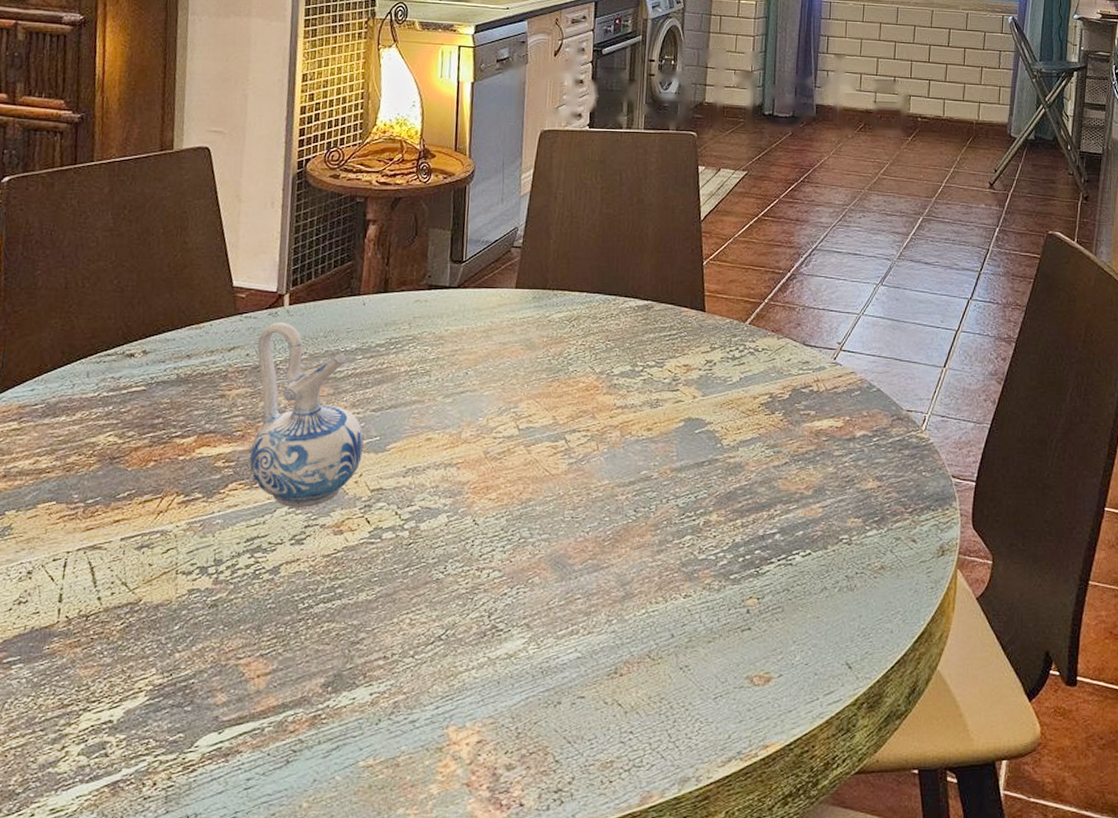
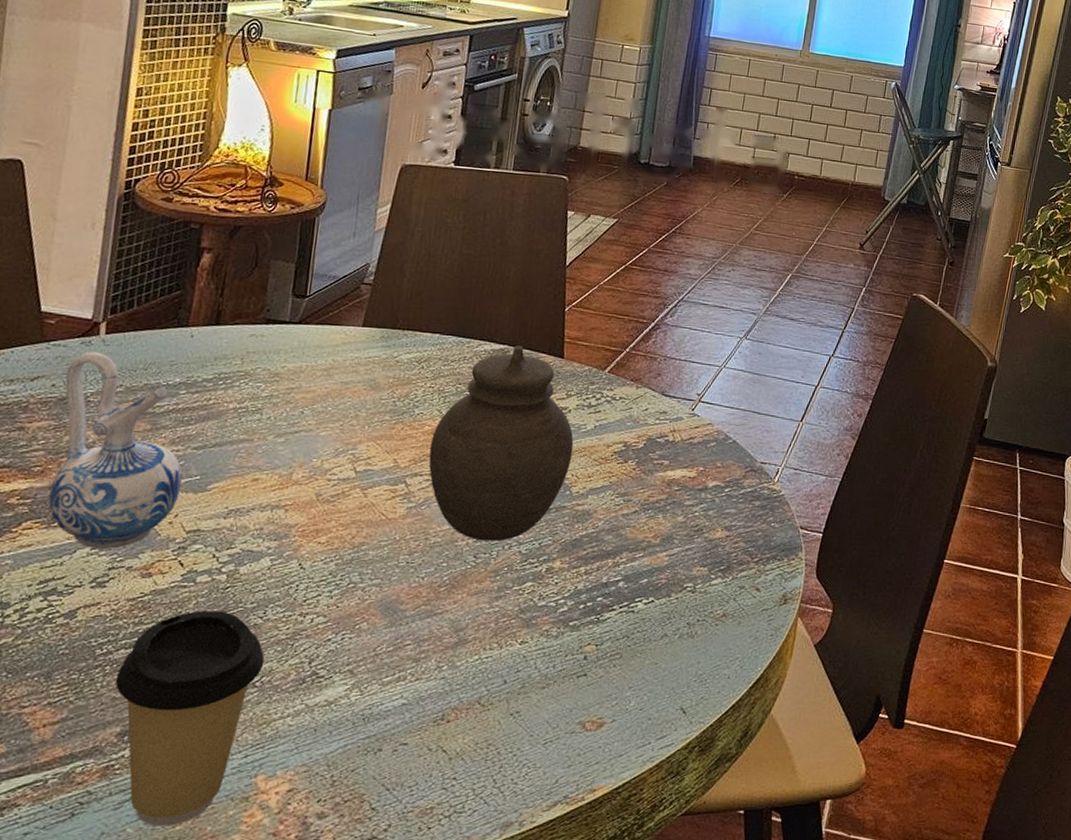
coffee cup: none [317,566,448,775] -> present [115,610,265,827]
jar: none [585,301,721,495] -> present [428,345,574,541]

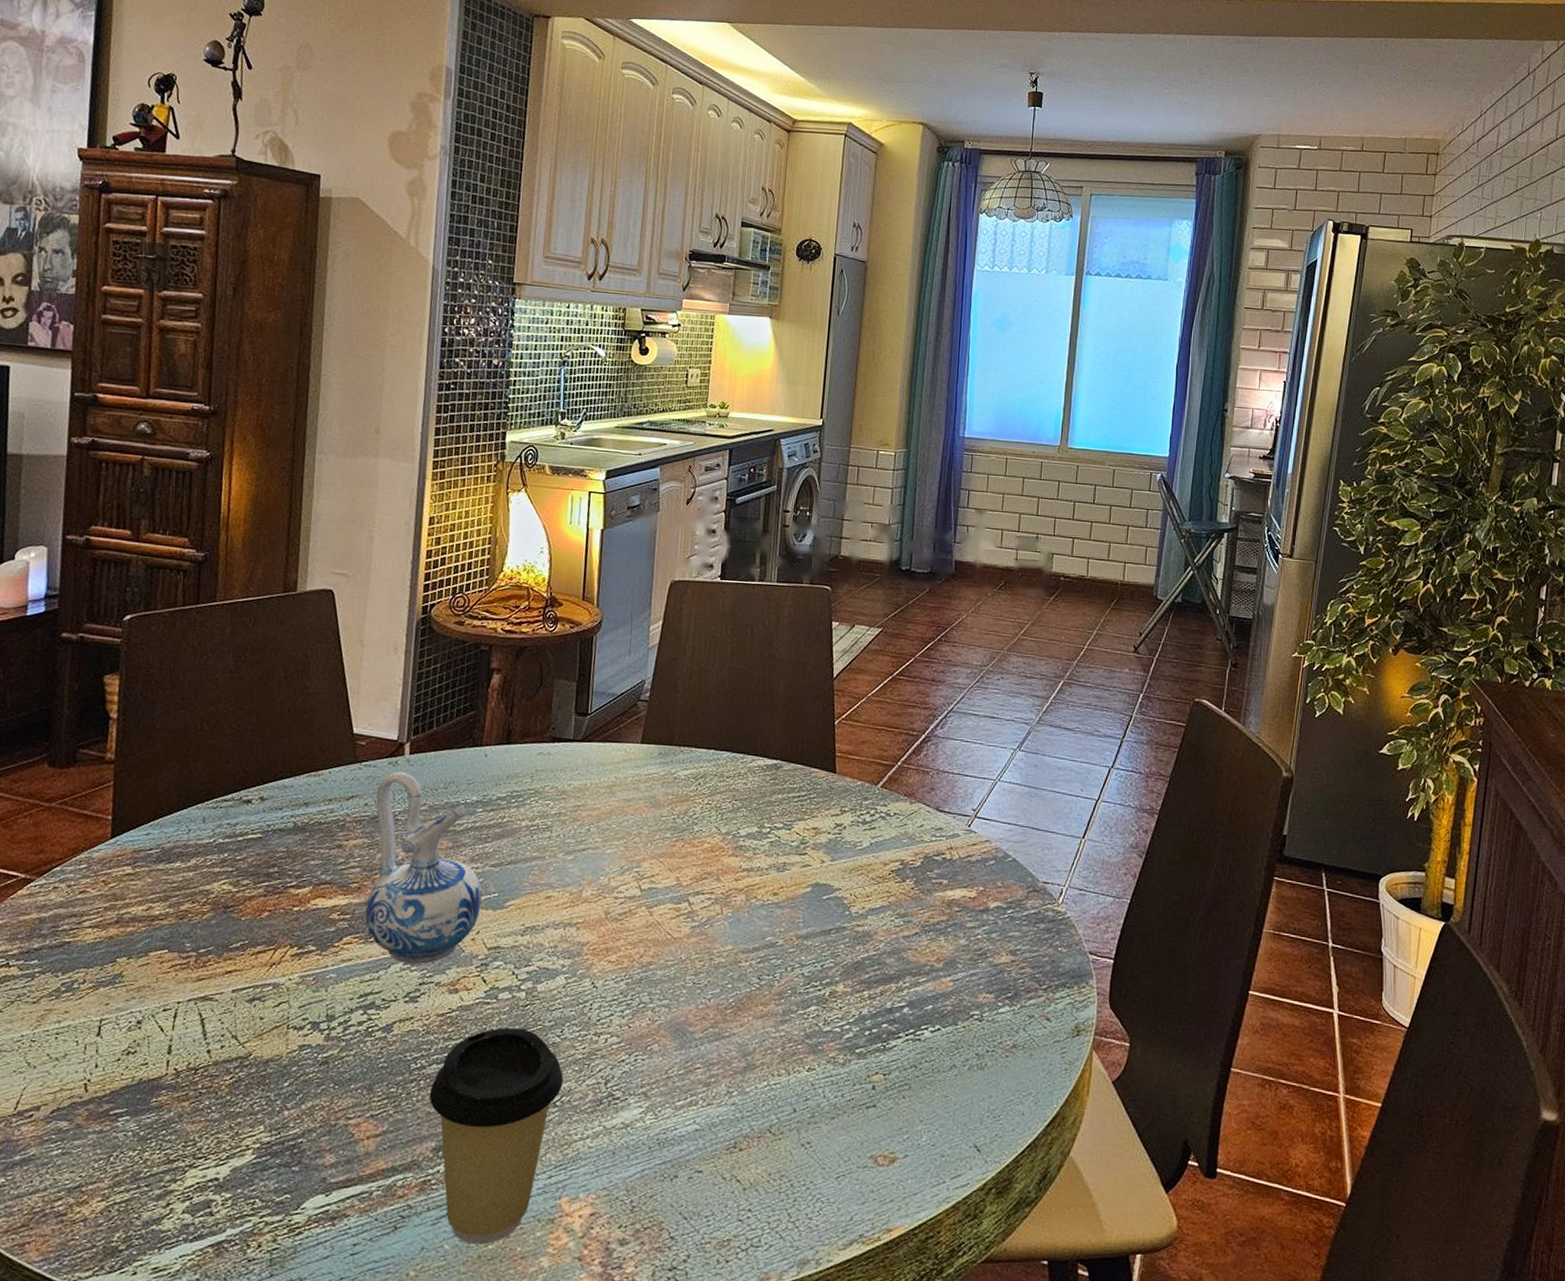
jar: present [428,345,574,541] -> none [709,760,851,963]

